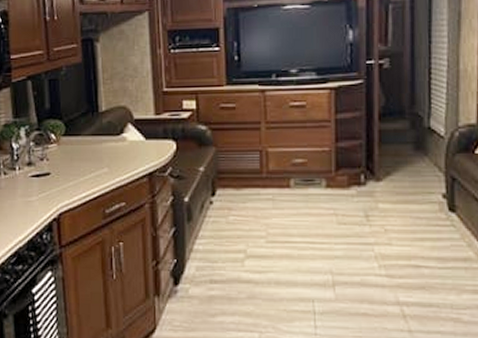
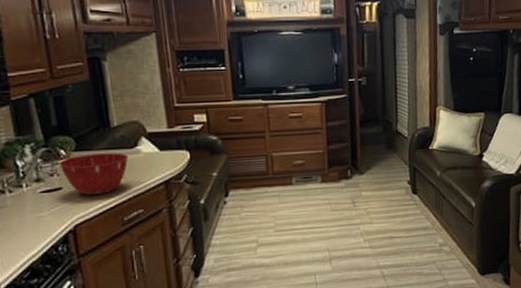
mixing bowl: none [48,139,114,183] -> present [58,153,129,195]

